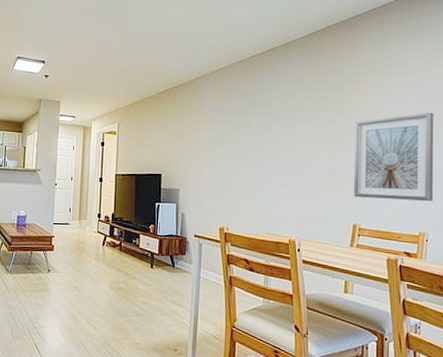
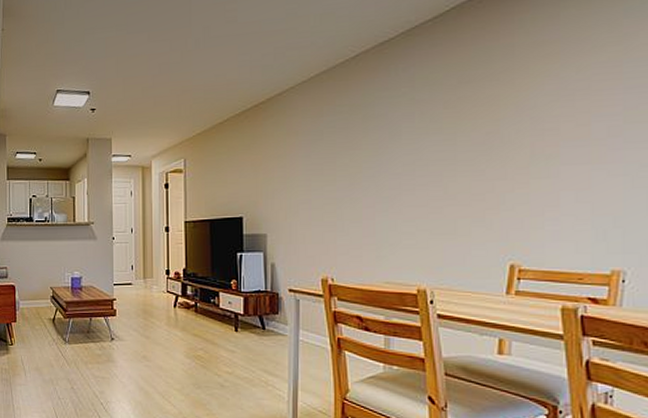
picture frame: present [353,112,434,201] -> none [509,102,635,229]

